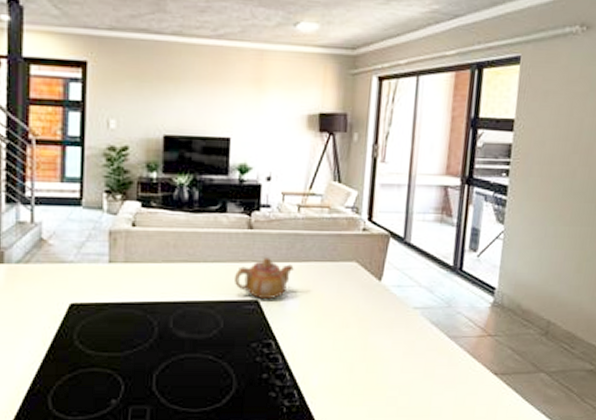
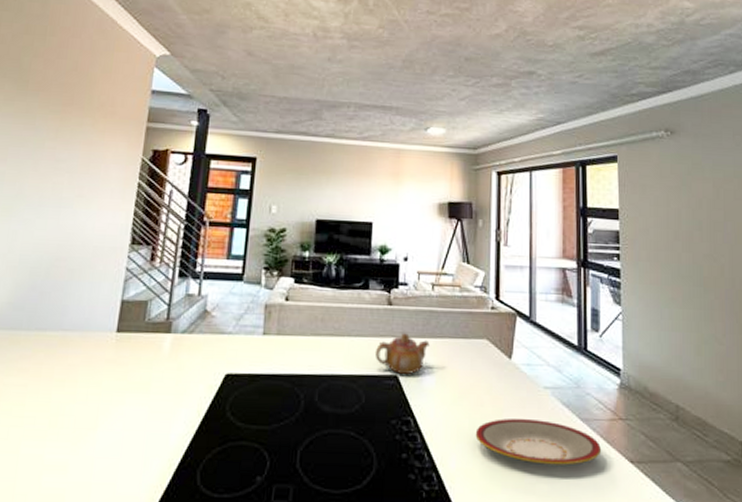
plate: none [339,337,466,379] -> present [475,418,601,465]

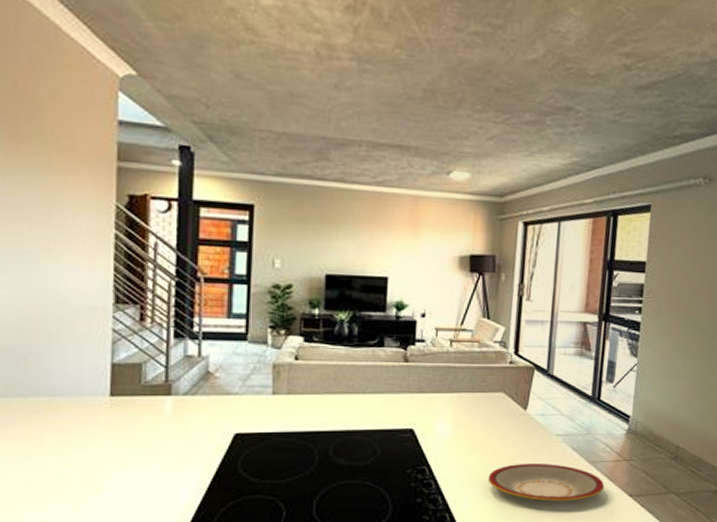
teapot: present [374,333,430,375] -> none [390,389,446,429]

